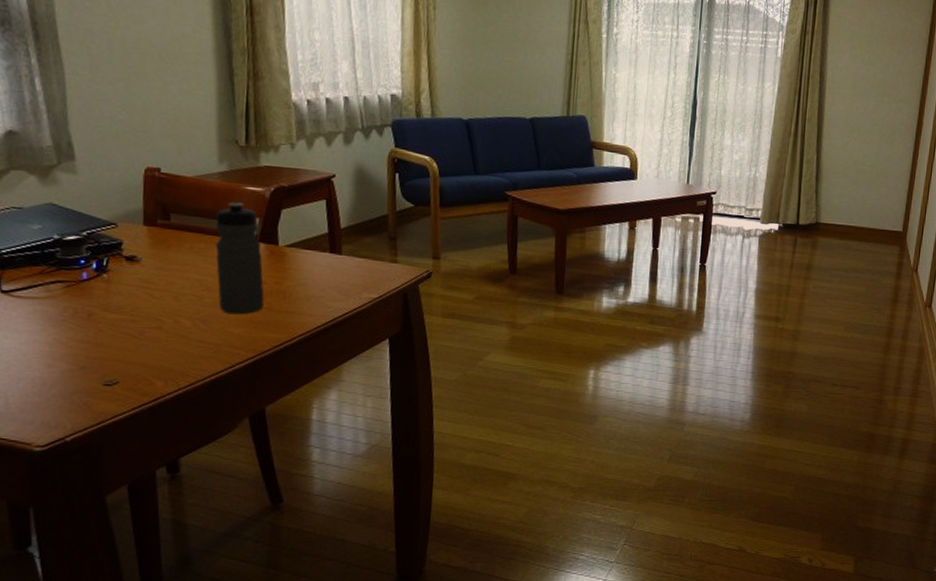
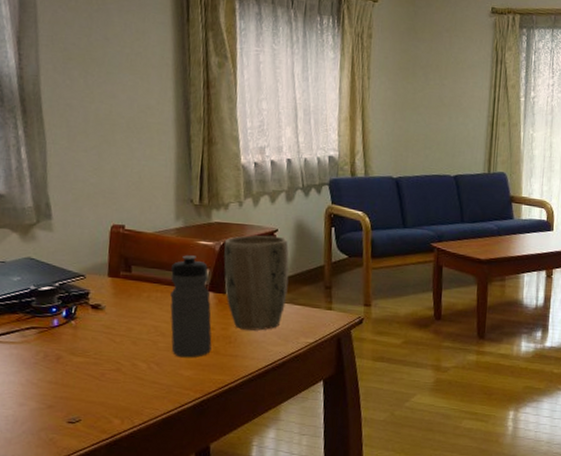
plant pot: none [275,181,349,285] -> present [224,235,290,331]

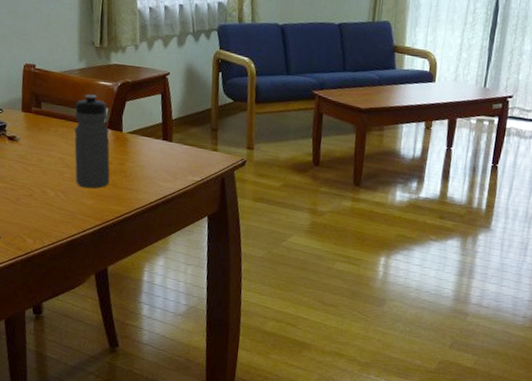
plant pot: present [224,235,290,331] -> none [121,77,180,168]

